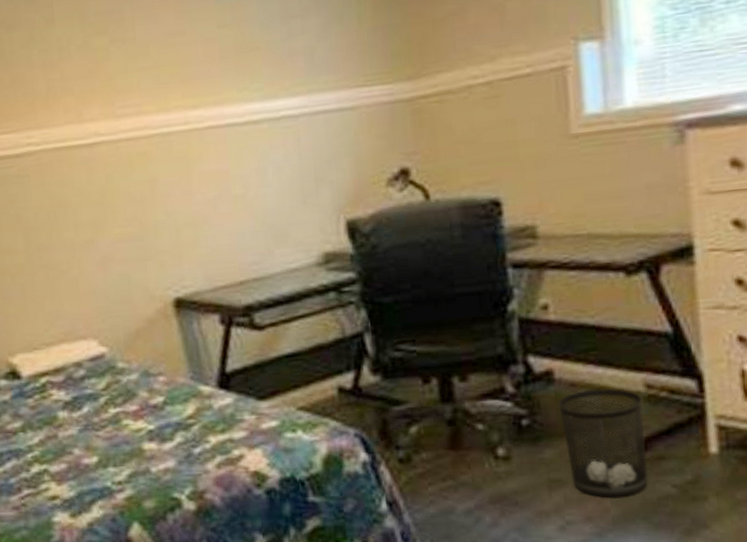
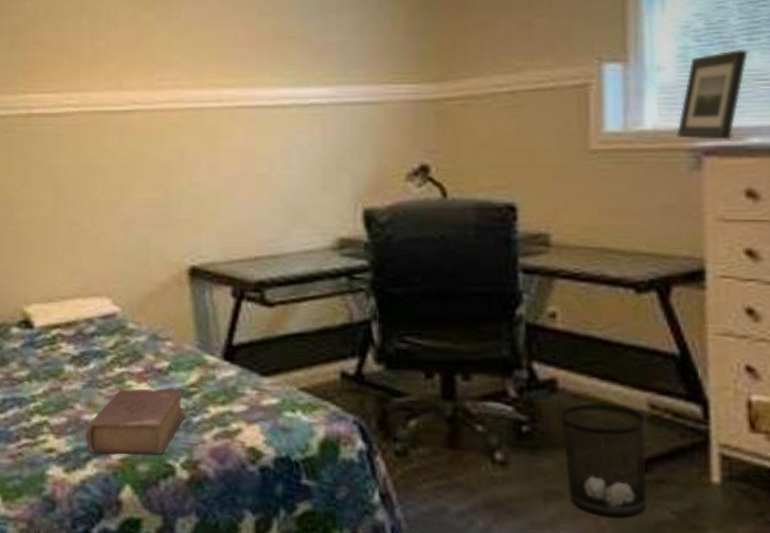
book: none [87,422,187,497] -> present [86,388,186,456]
picture frame: none [657,13,726,113] -> present [676,50,748,140]

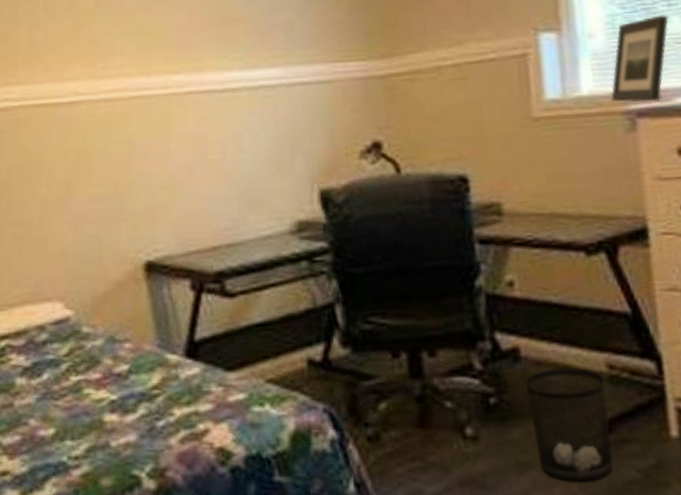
book: present [86,388,186,456] -> none [42,393,150,473]

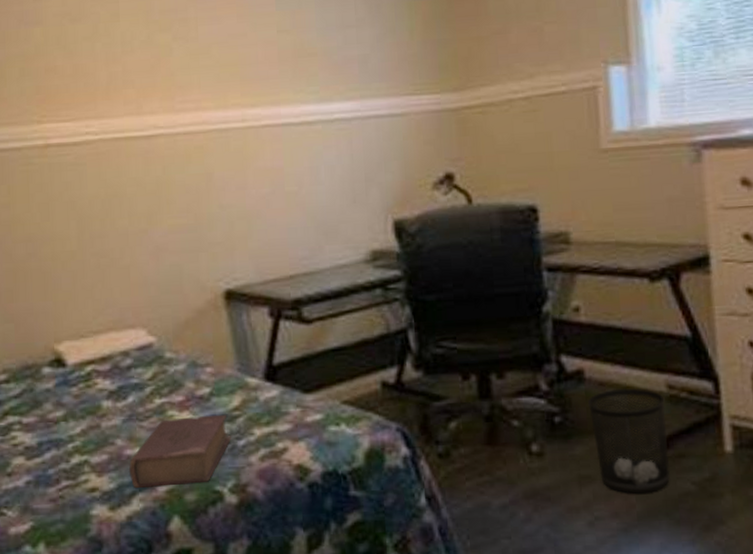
book: none [42,393,150,473] -> present [129,414,231,489]
picture frame: present [611,15,669,102] -> none [677,48,736,134]

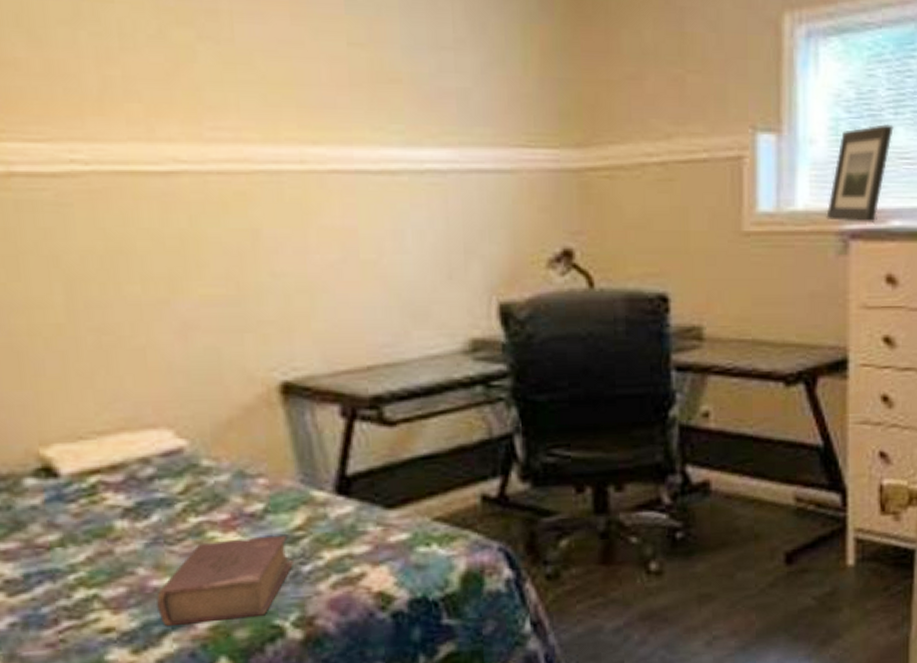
waste bin: present [588,388,670,494] -> none [713,501,792,612]
picture frame: none [677,48,736,134] -> present [826,124,894,223]

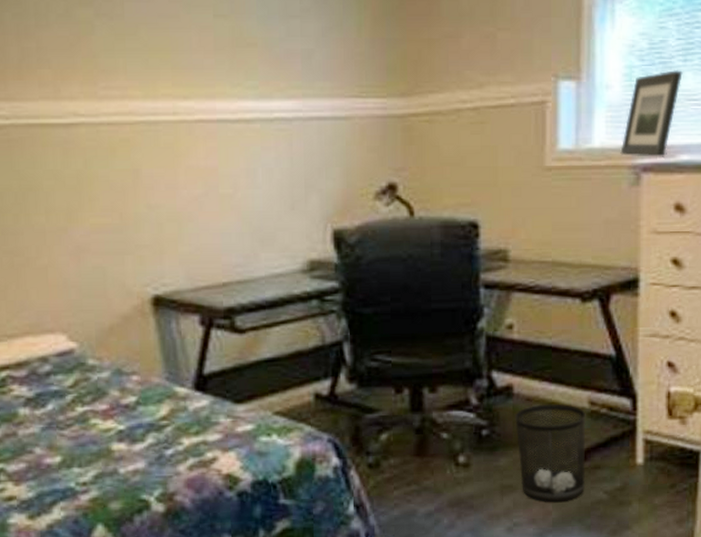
book: present [156,535,293,627] -> none [49,423,158,498]
waste bin: none [713,501,792,612] -> present [515,404,586,502]

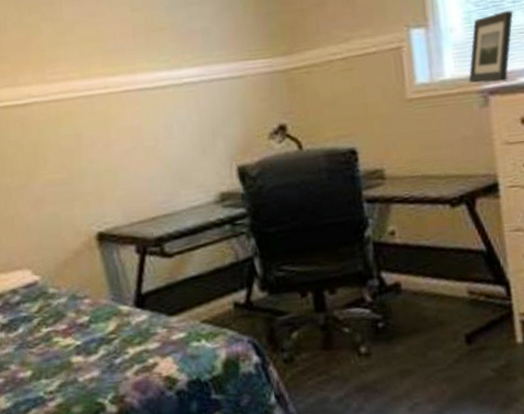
waste bin: present [515,404,586,502] -> none [405,295,474,383]

